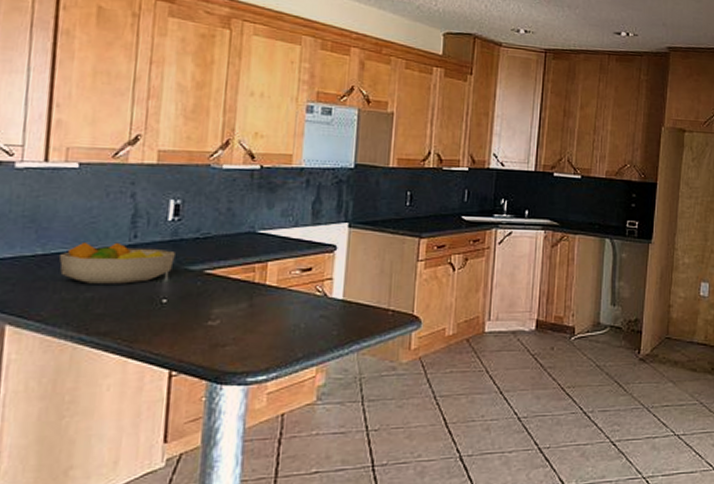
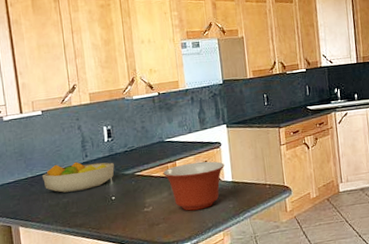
mixing bowl: none [246,267,336,333] -> present [163,161,225,211]

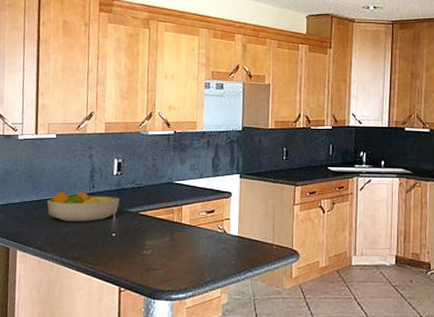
mixing bowl: present [163,161,225,211] -> none [168,209,232,261]

